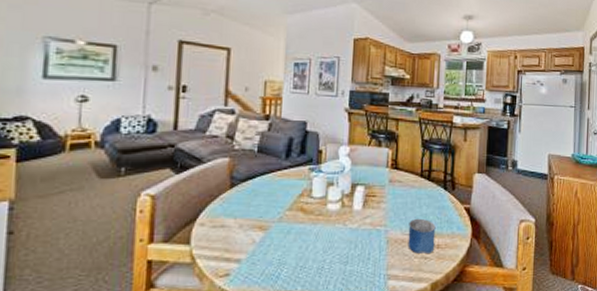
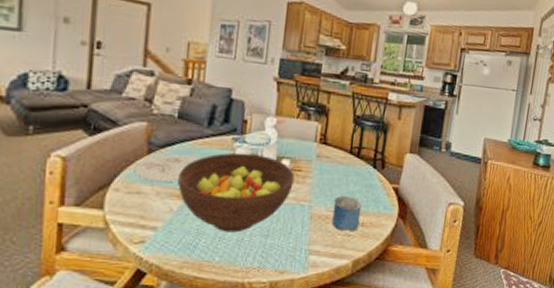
plate: none [218,187,280,215] -> present [134,154,201,183]
fruit bowl: none [259,182,369,261] -> present [177,152,295,233]

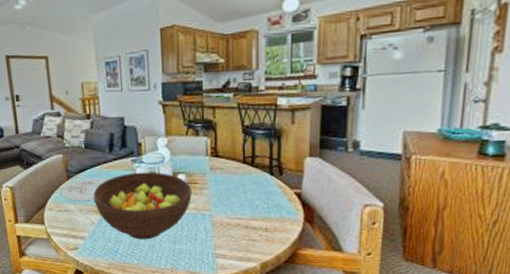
mug: present [331,195,362,231] -> none [233,203,263,236]

